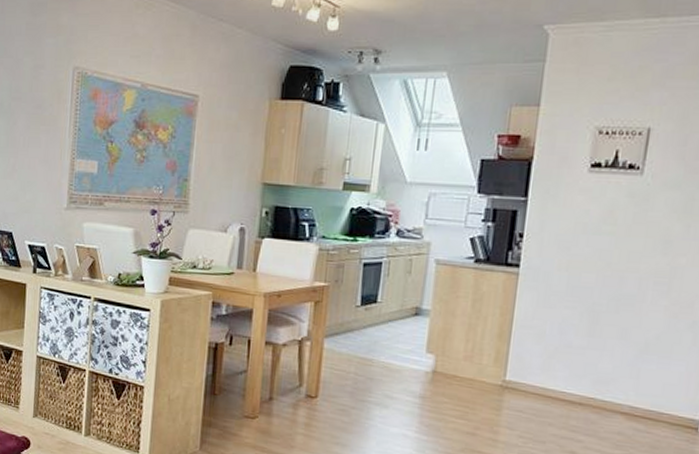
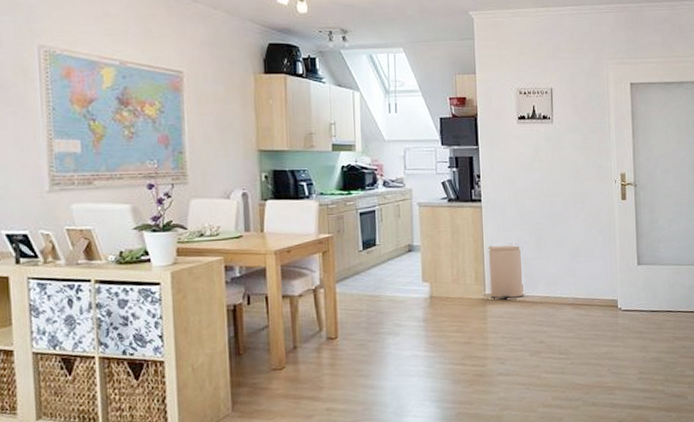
pedal bin: none [512,322,567,394] -> present [489,243,525,300]

